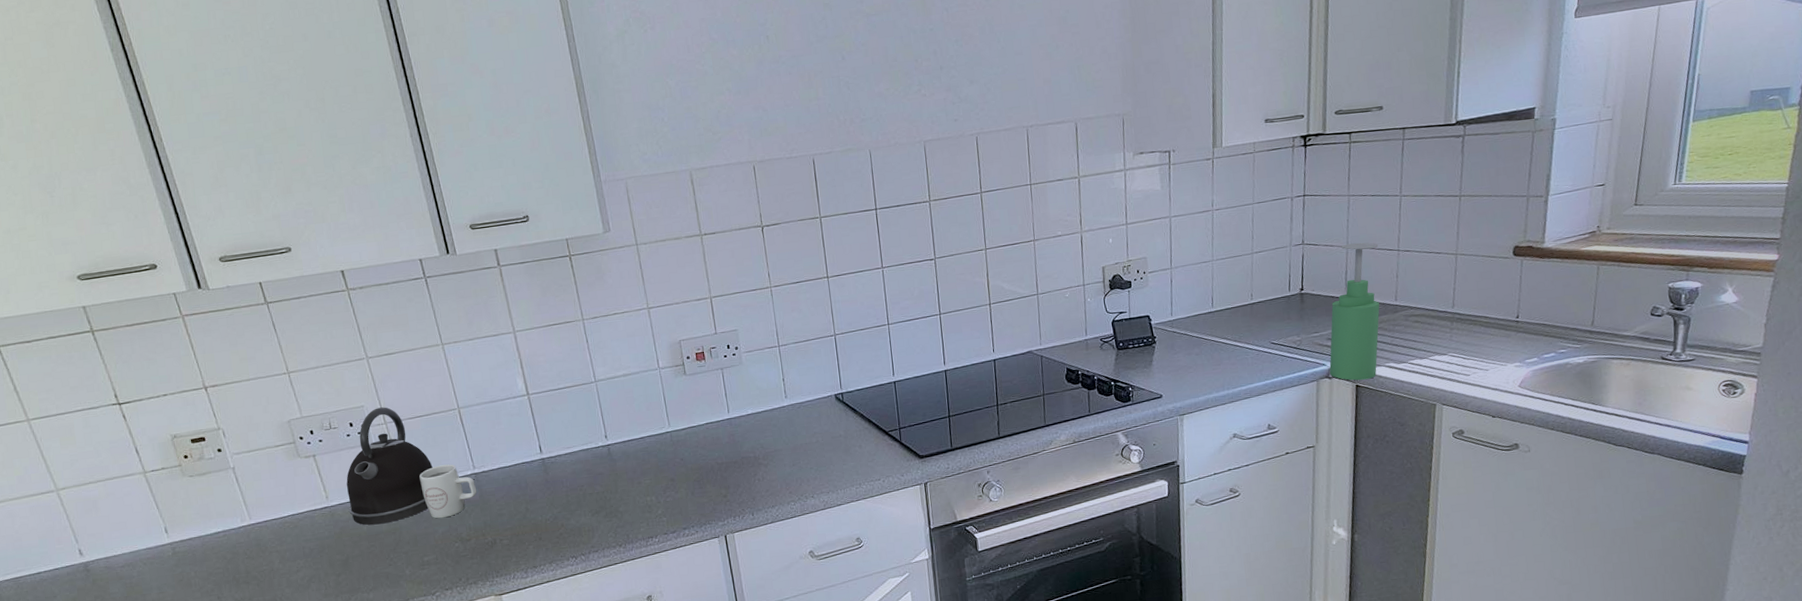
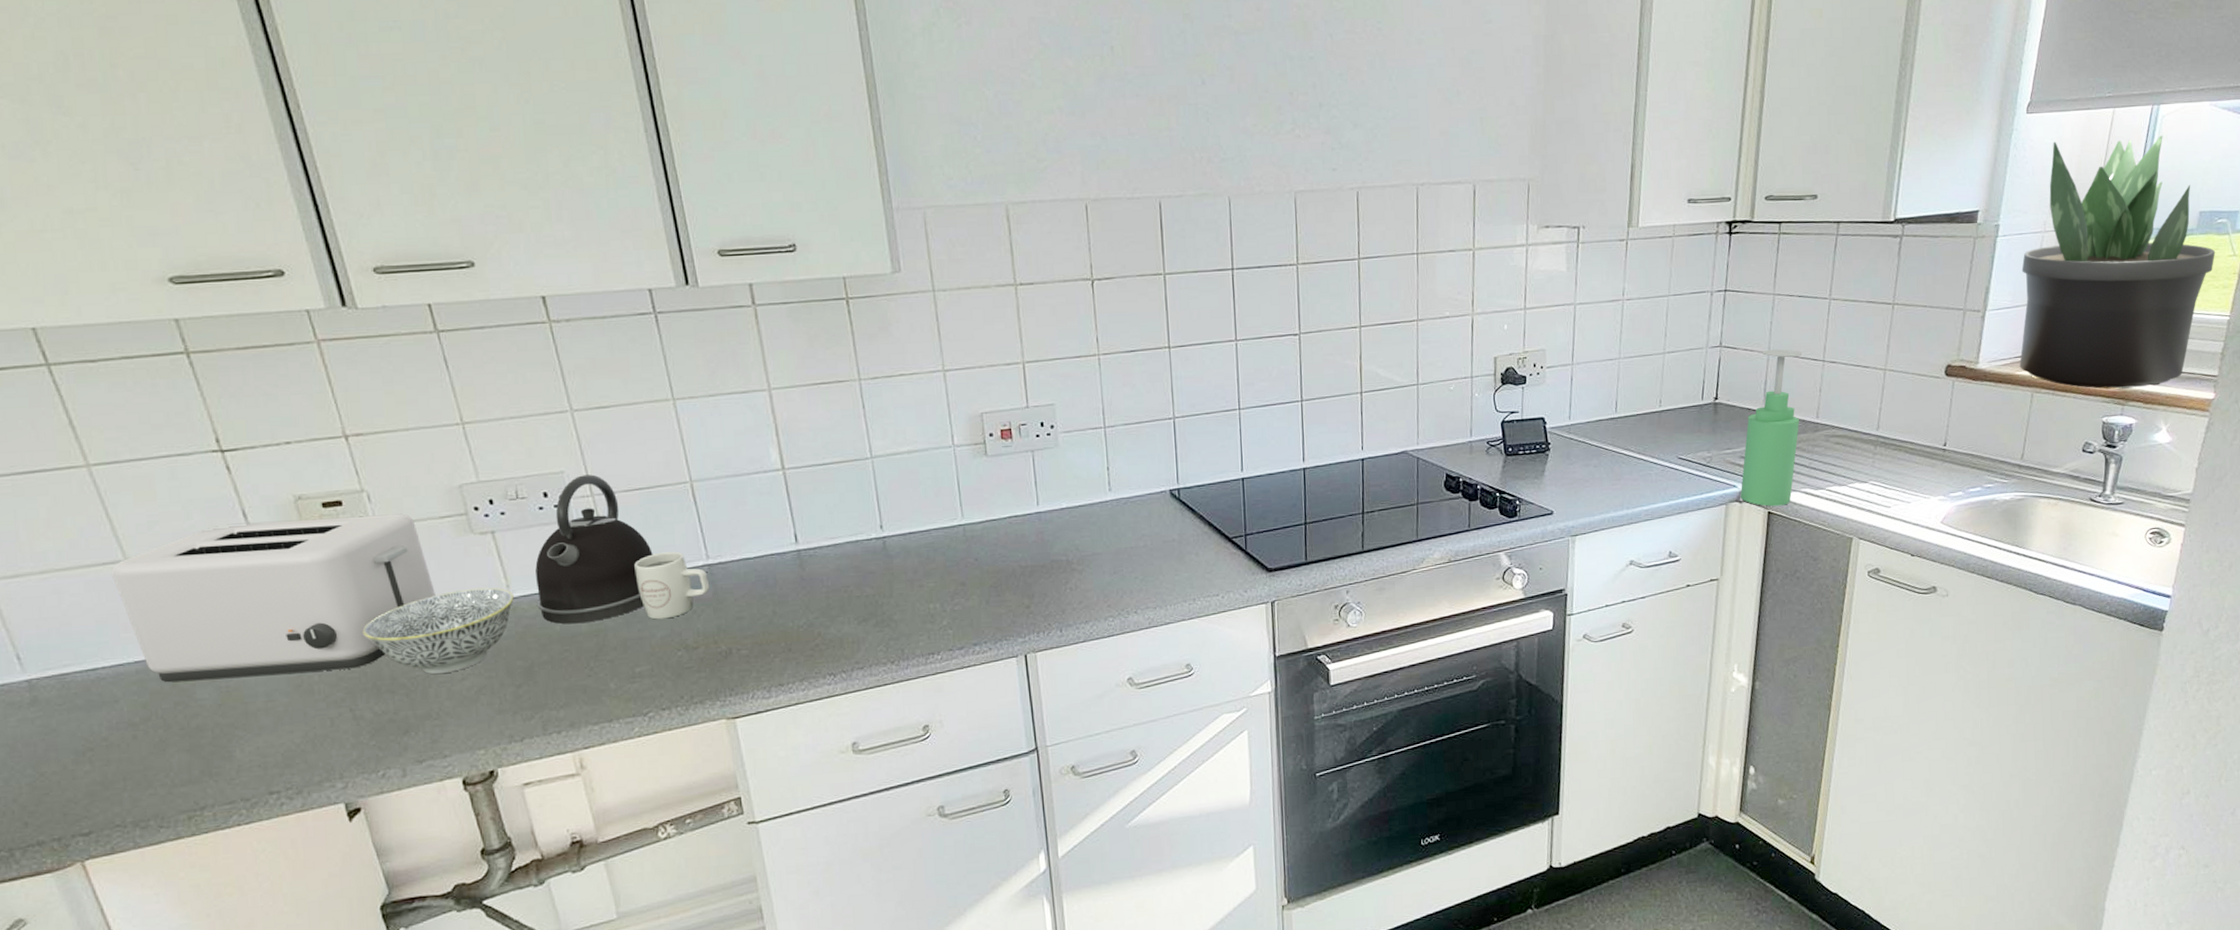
toaster: none [47,445,275,582] -> present [111,513,436,683]
bowl: none [224,498,332,568] -> present [362,587,514,675]
planter: none [1580,25,1770,258] -> present [2020,135,2216,389]

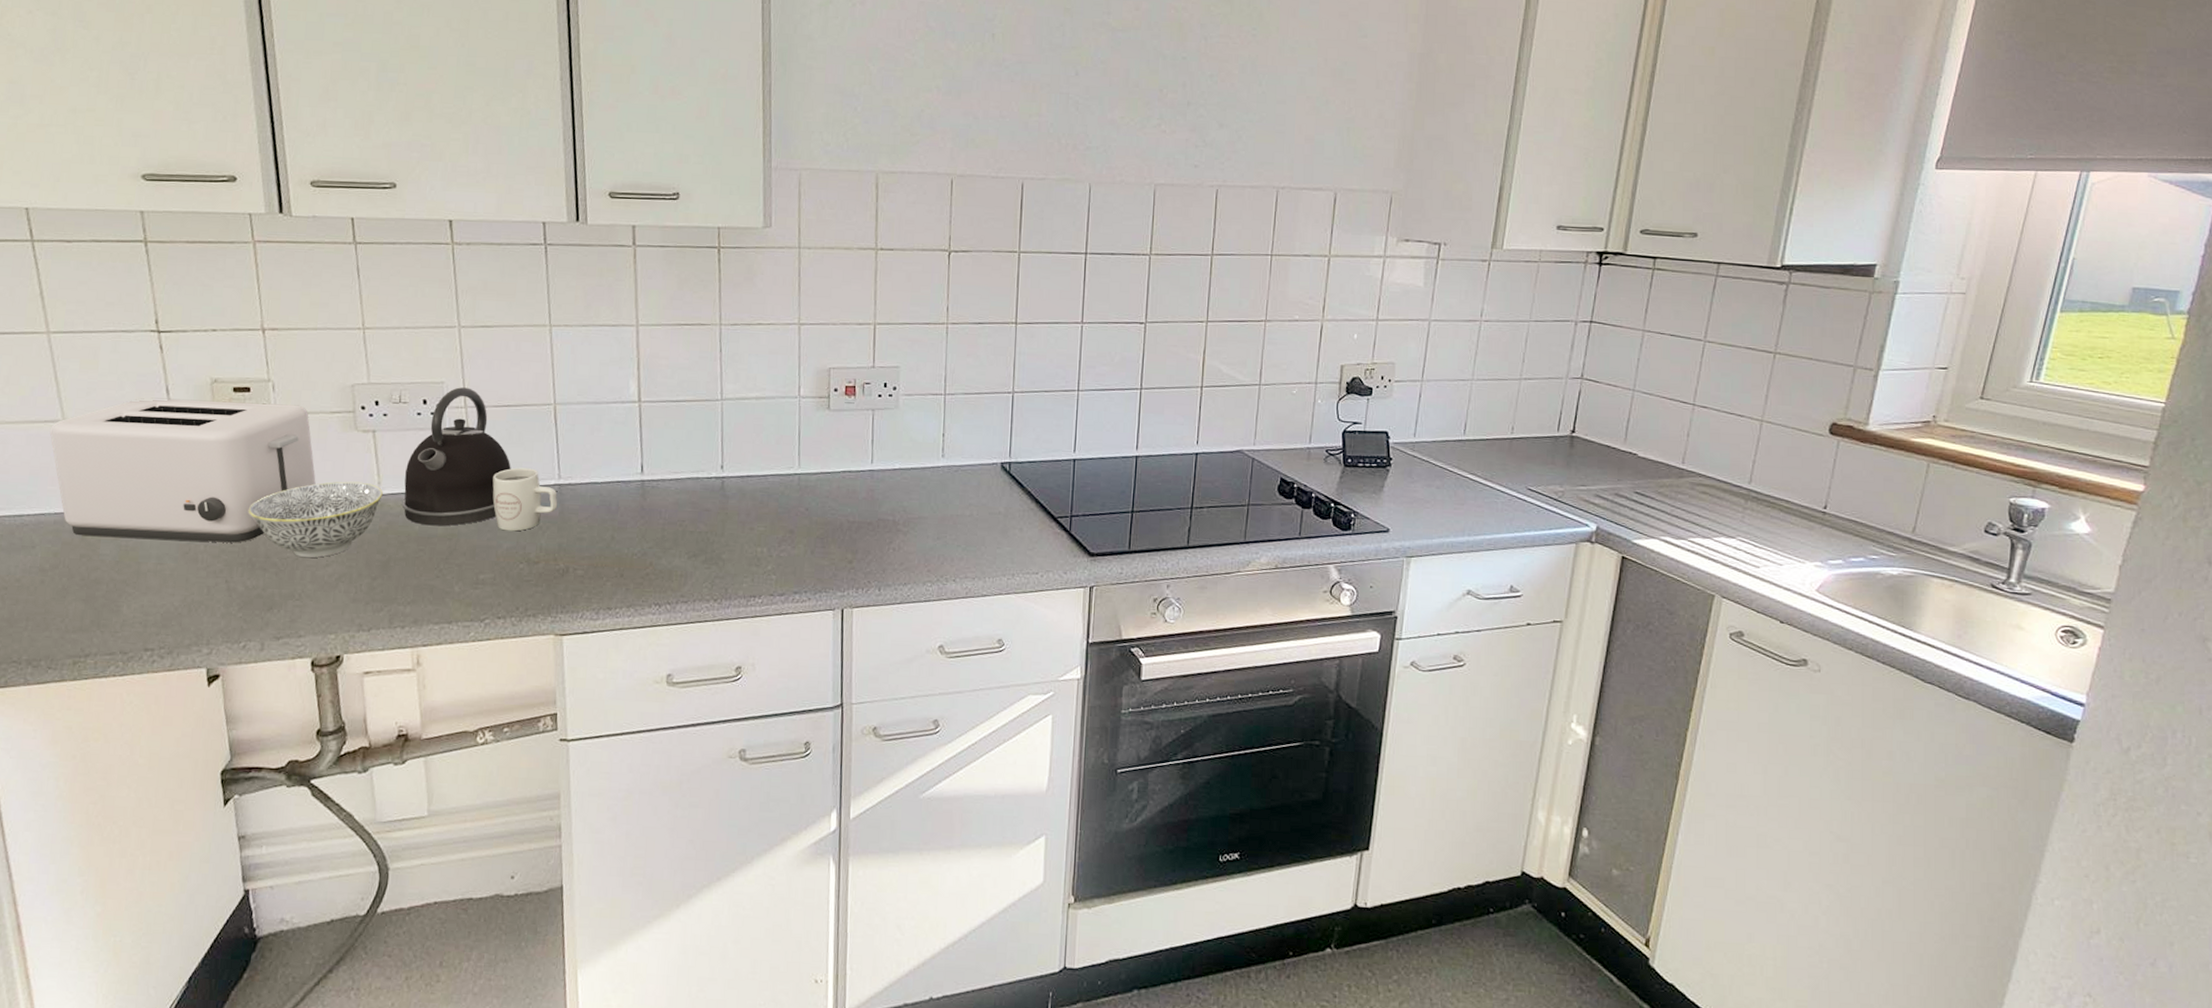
soap dispenser: present [1740,349,1803,507] -> none [1592,387,1671,552]
planter: present [2020,135,2216,389] -> none [1916,200,2151,470]

